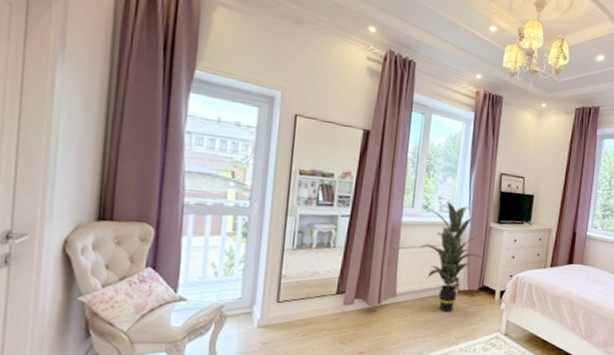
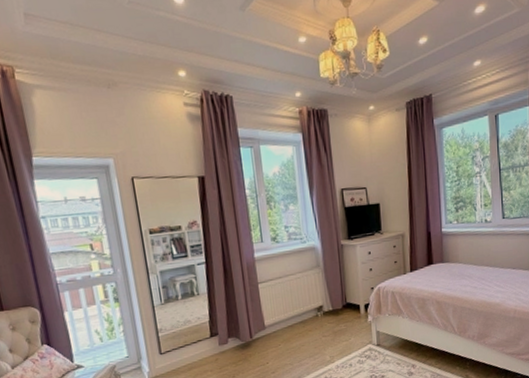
indoor plant: present [418,200,483,312] -> none [275,228,340,335]

